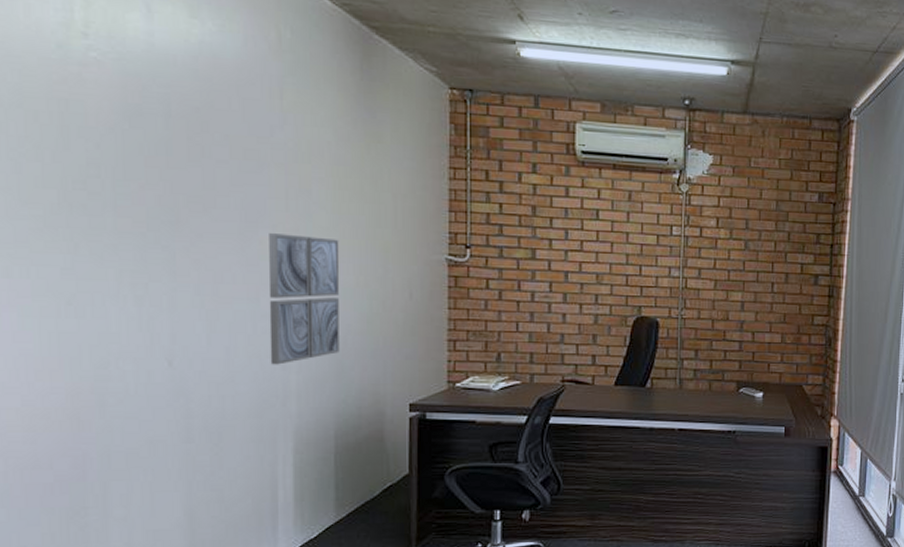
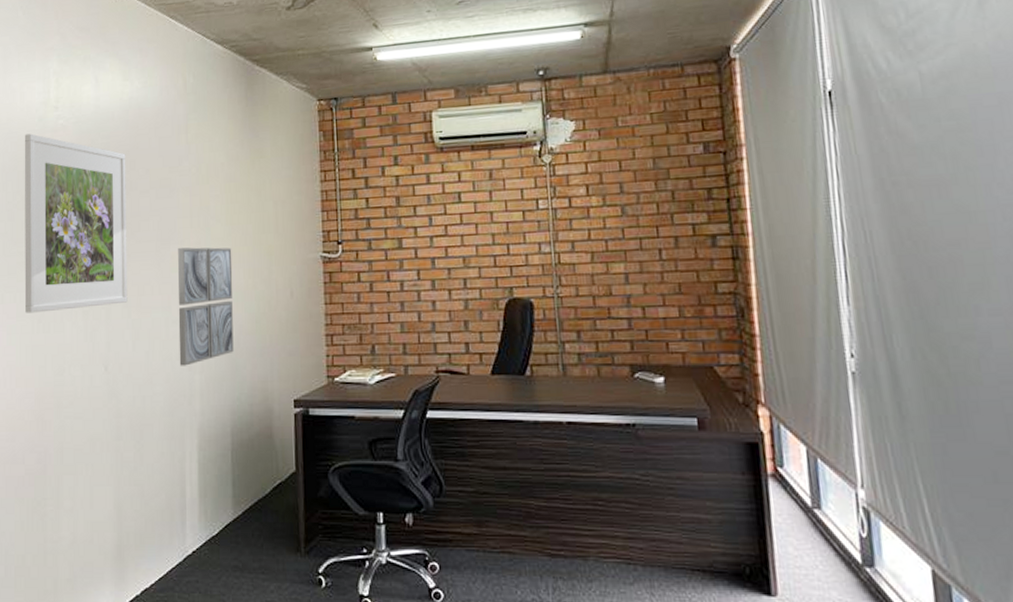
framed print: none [33,61,200,293] -> present [24,133,128,313]

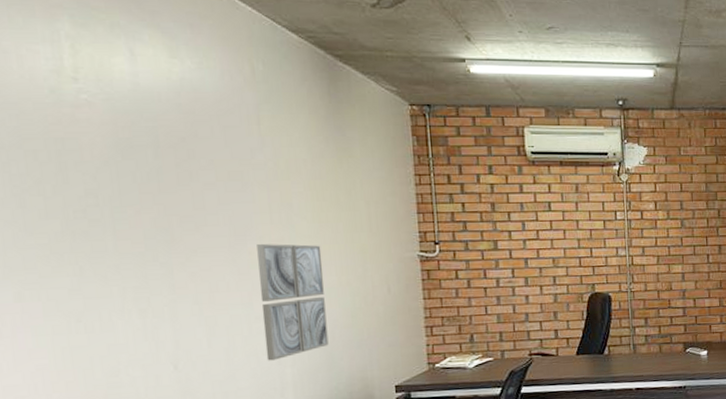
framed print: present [24,133,128,313] -> none [29,106,198,313]

